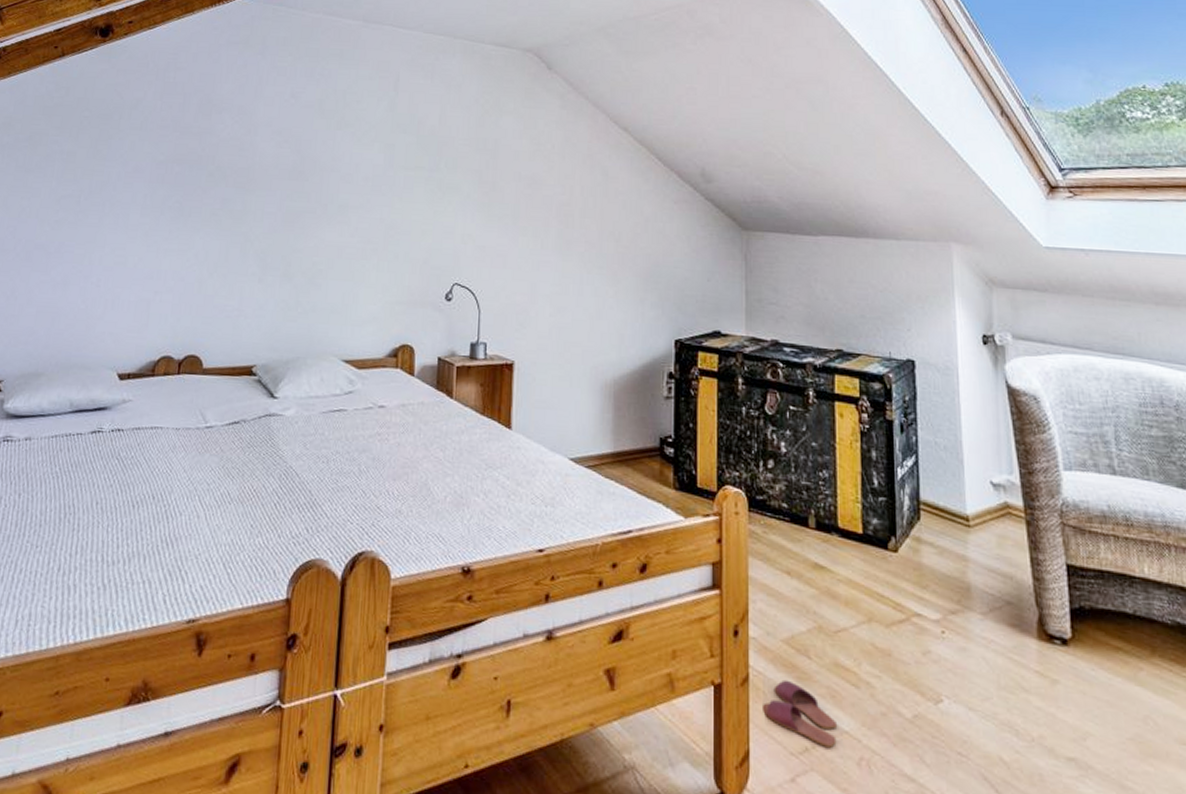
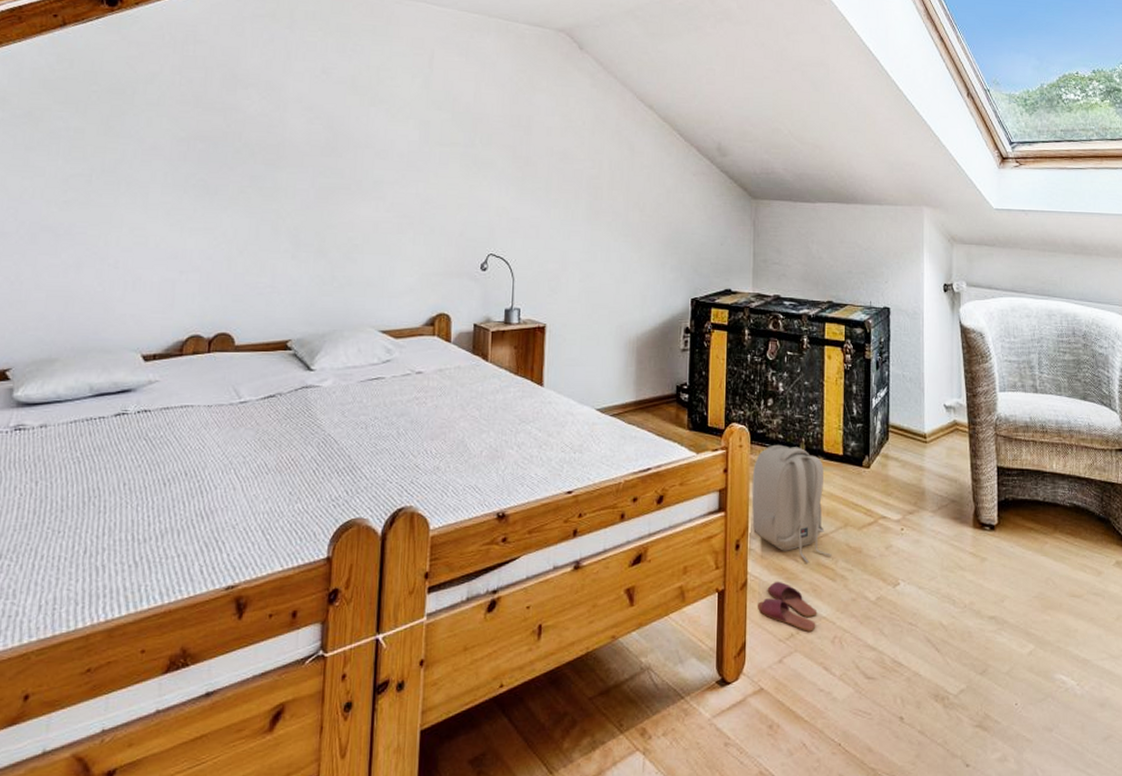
backpack: none [751,514,854,662] -> present [751,444,832,563]

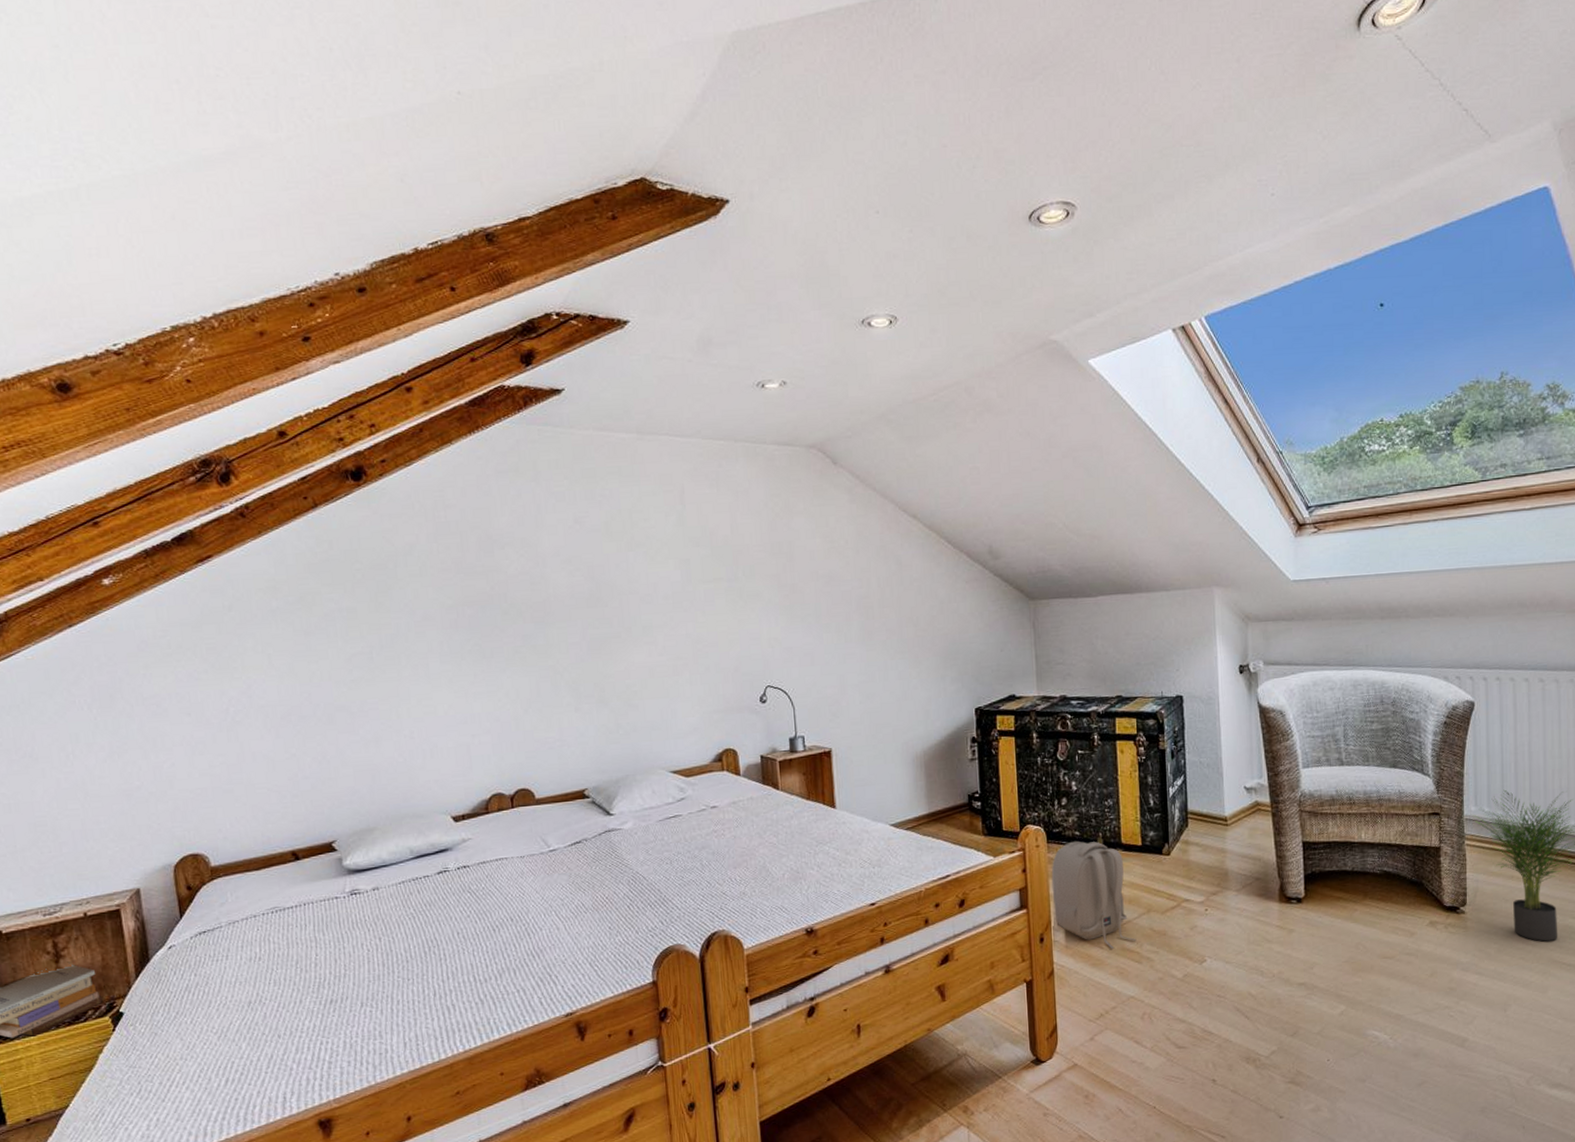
slippers: present [757,581,818,632] -> none [1065,967,1126,1011]

